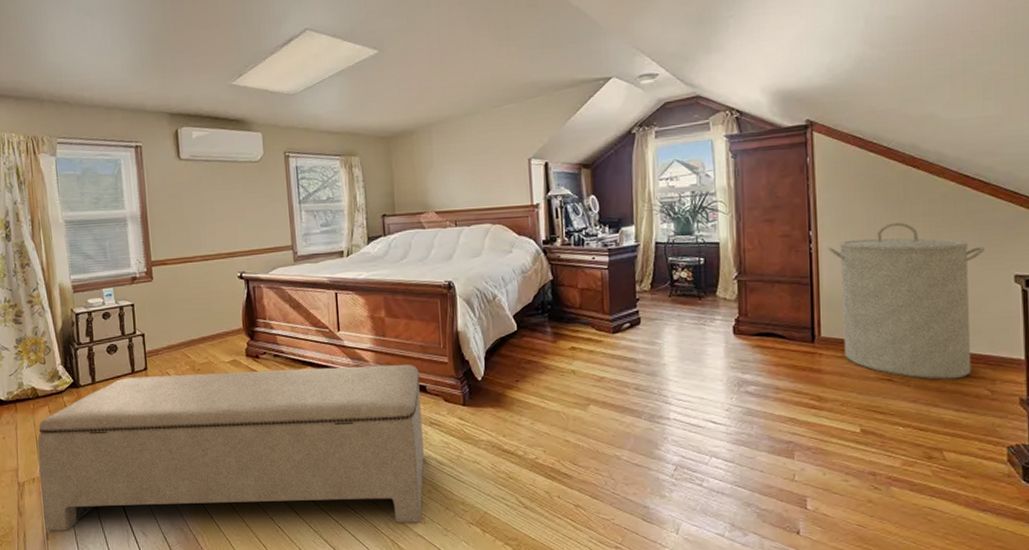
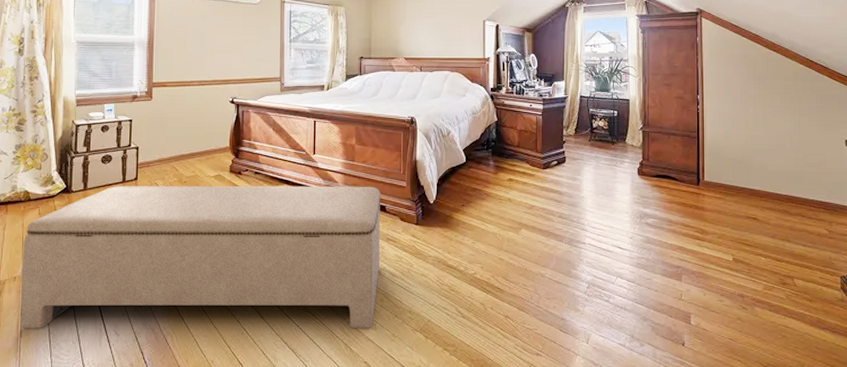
laundry hamper: present [827,222,984,380] -> none [710,93,824,220]

